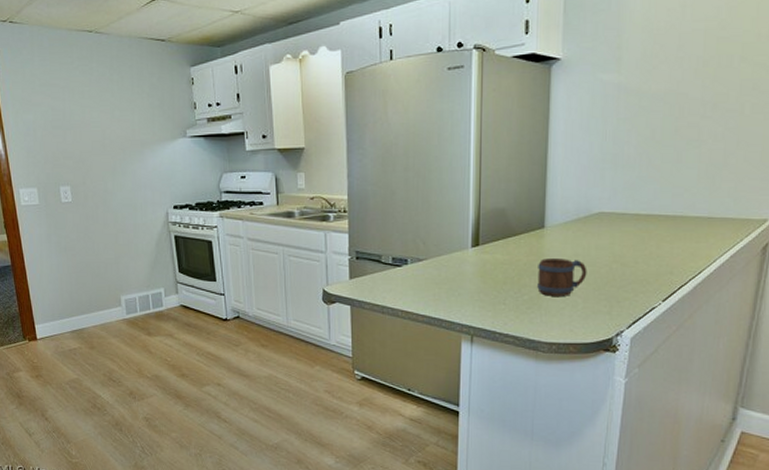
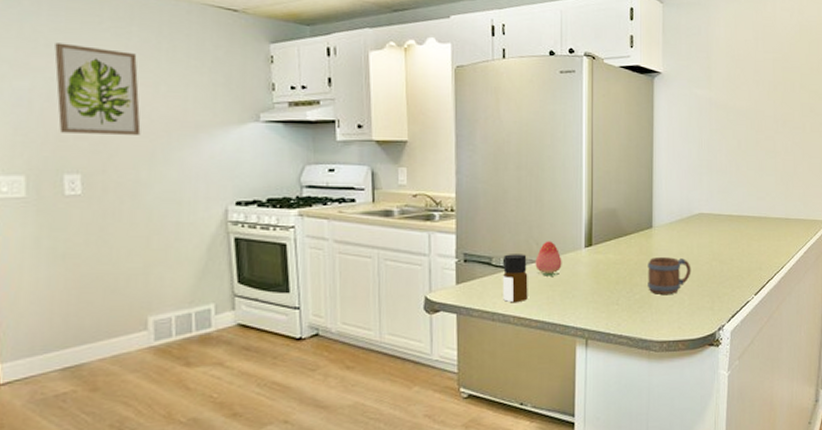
wall art: none [45,82,105,154] -> present [54,42,141,135]
bottle: none [392,252,415,297] -> present [503,254,528,302]
fruit: none [422,240,449,274] -> present [535,241,562,276]

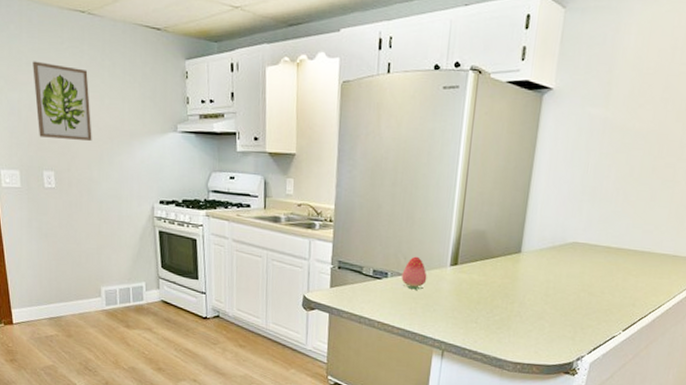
bottle: present [503,254,528,302] -> none [370,265,395,309]
mug: present [648,257,691,294] -> none [508,282,557,320]

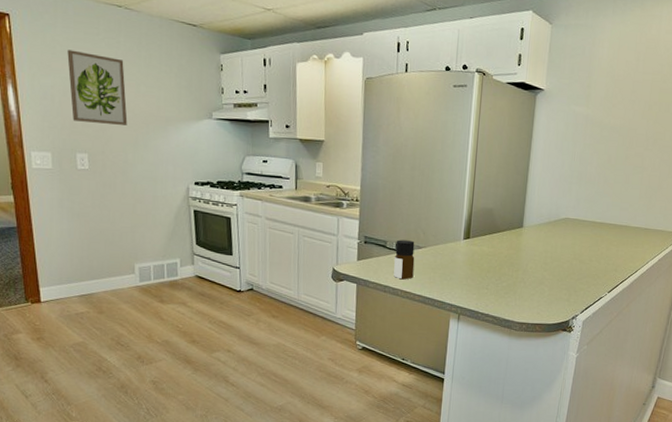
bottle: none [370,265,395,309] -> present [394,239,415,279]
fruit: present [401,256,427,290] -> none [421,231,444,261]

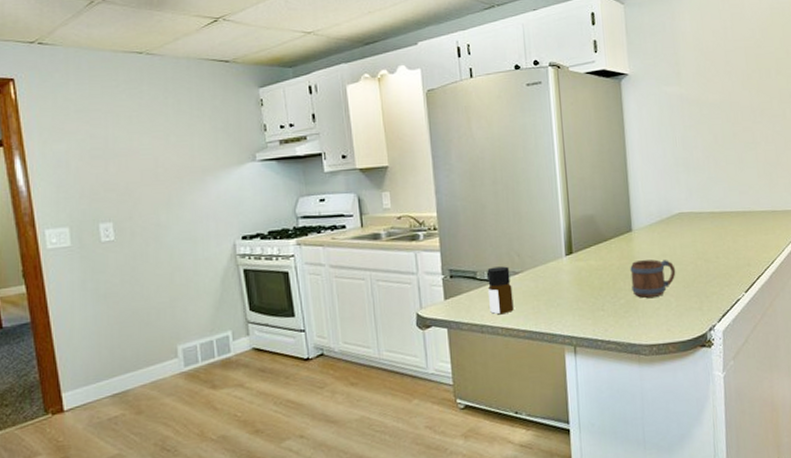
wall art: present [67,49,128,125] -> none [83,107,158,187]
mug: none [514,253,554,285] -> present [630,259,676,298]

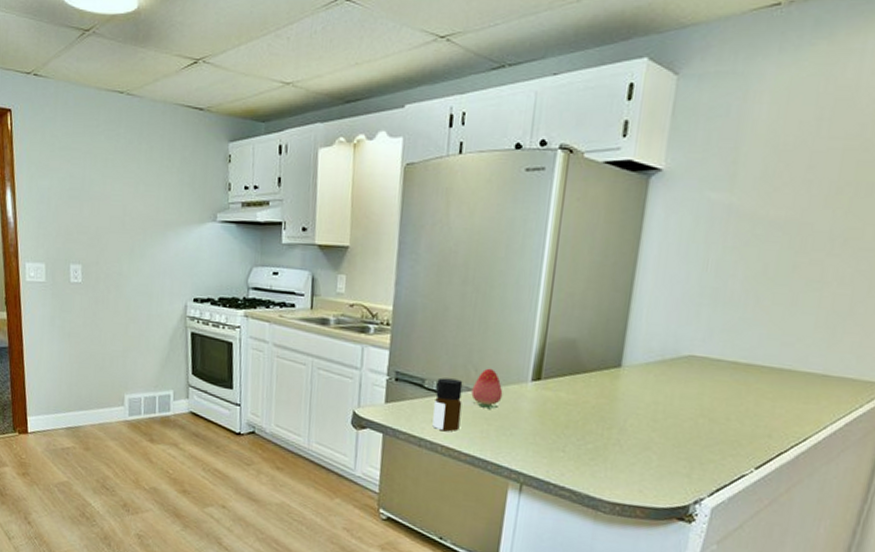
fruit: none [518,251,545,287] -> present [471,368,503,409]
mug: present [630,259,676,298] -> none [605,403,668,450]

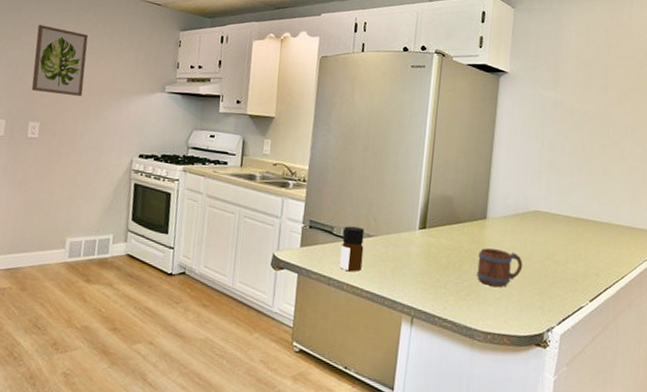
wall art: none [65,146,124,231] -> present [31,24,89,96]
fruit: present [471,368,503,409] -> none [371,218,397,252]
mug: none [605,403,668,450] -> present [477,248,523,287]

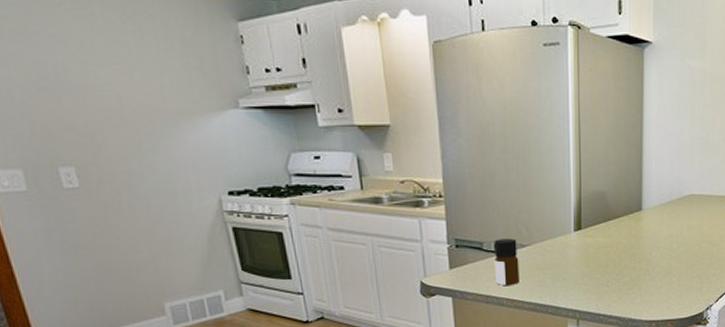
wall art: present [31,24,89,96] -> none [20,27,124,125]
mug: present [477,248,523,287] -> none [637,240,681,276]

